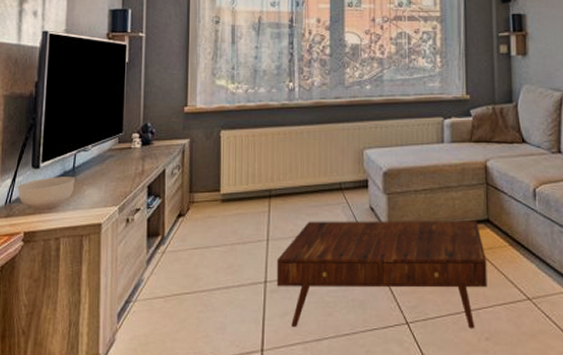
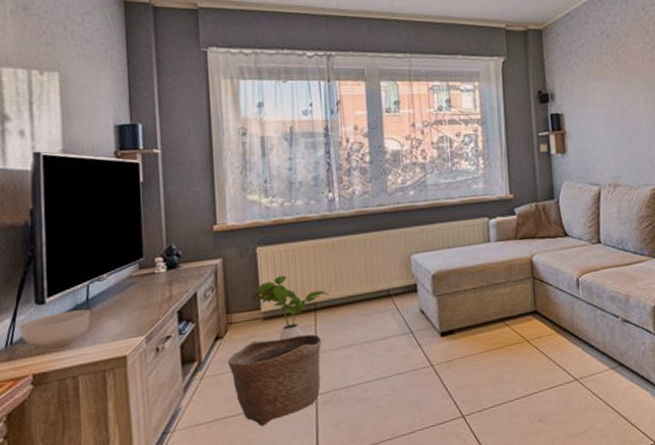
basket: none [187,220,274,307] -> present [227,334,322,426]
house plant: none [214,160,284,224] -> present [252,276,330,341]
coffee table: present [276,221,487,328] -> none [327,313,538,436]

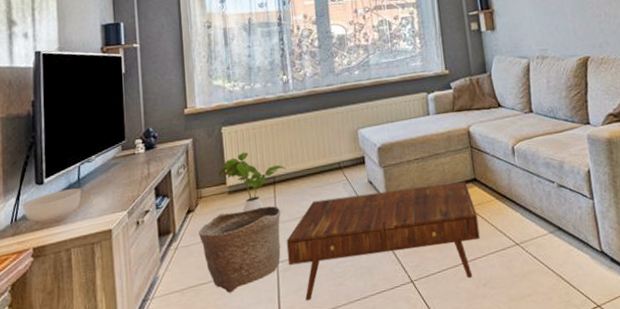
coffee table: none [327,313,538,436] -> present [286,181,480,301]

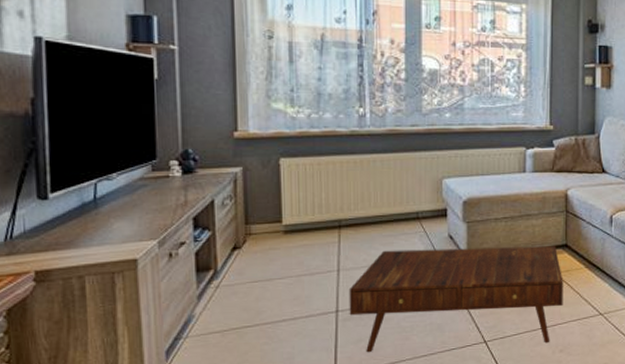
bowl: present [22,188,81,225] -> none [19,209,98,246]
basket: present [198,206,281,293] -> none [244,250,345,338]
house plant: present [219,152,287,212] -> none [273,190,356,255]

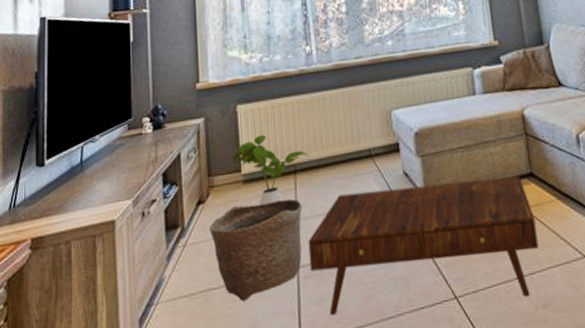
basket: none [244,250,345,338] -> present [209,199,303,301]
house plant: none [273,190,356,255] -> present [233,135,309,206]

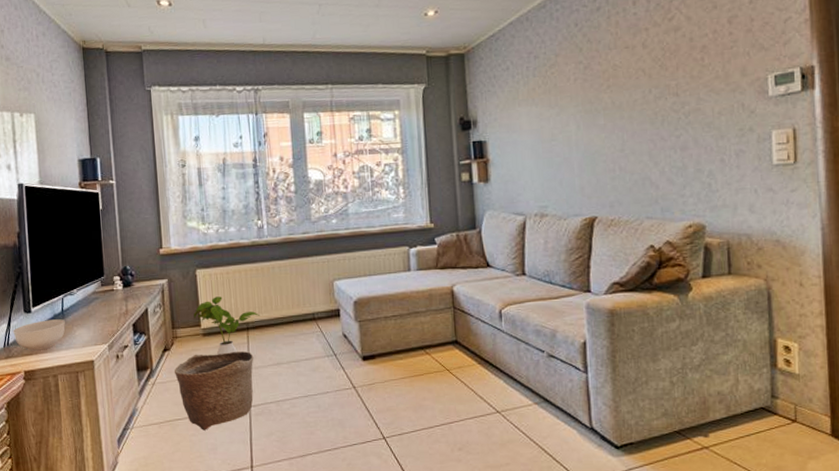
bowl: none [22,172,84,213] -> present [13,319,66,351]
coffee table: present [308,176,539,316] -> none [258,342,458,446]

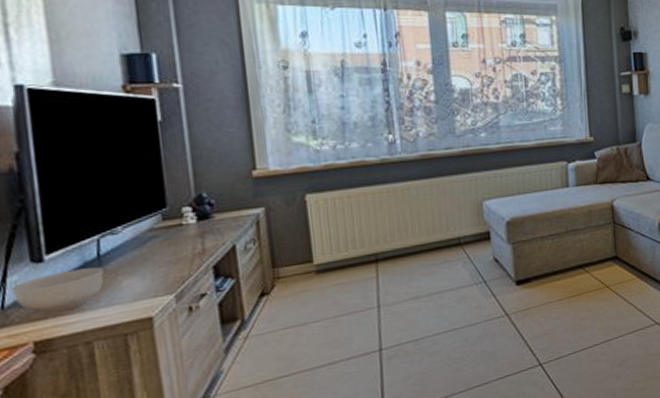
basket: present [174,351,254,430] -> none [275,287,385,386]
house plant: present [193,296,260,355] -> none [302,225,393,295]

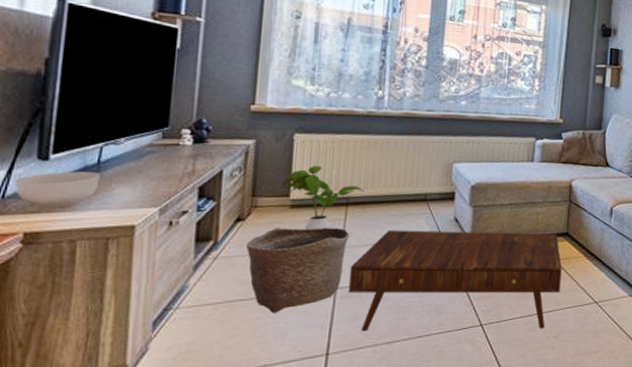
basket: none [275,287,385,386] -> present [245,227,350,313]
house plant: none [302,225,393,295] -> present [282,166,365,230]
coffee table: none [391,259,618,390] -> present [348,230,562,332]

